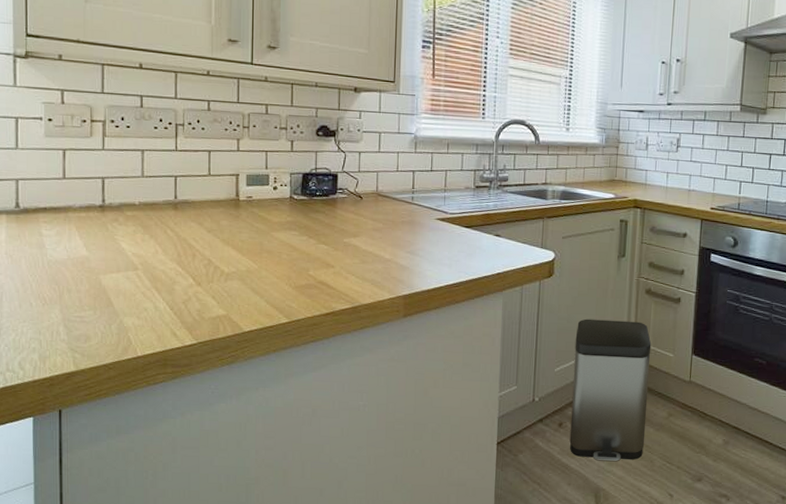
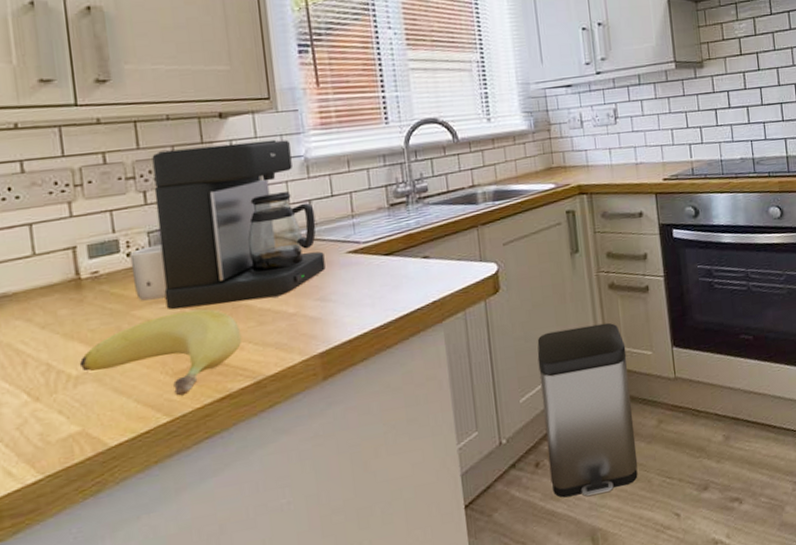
banana: none [230,240,348,305] -> present [79,309,242,396]
mug: none [275,184,300,227] -> present [129,244,167,301]
coffee maker: none [296,111,418,244] -> present [152,139,326,310]

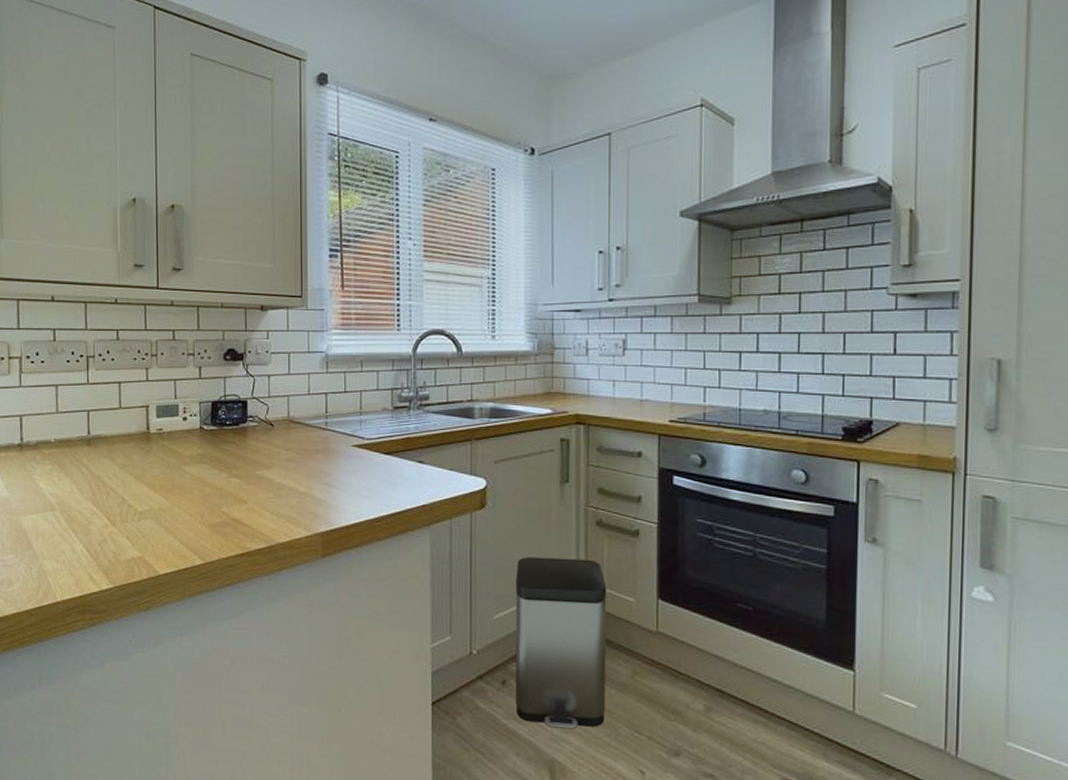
banana: present [79,309,242,396] -> none [143,474,262,545]
mug: present [129,244,167,301] -> none [185,414,210,460]
coffee maker: present [152,139,326,310] -> none [207,334,333,475]

